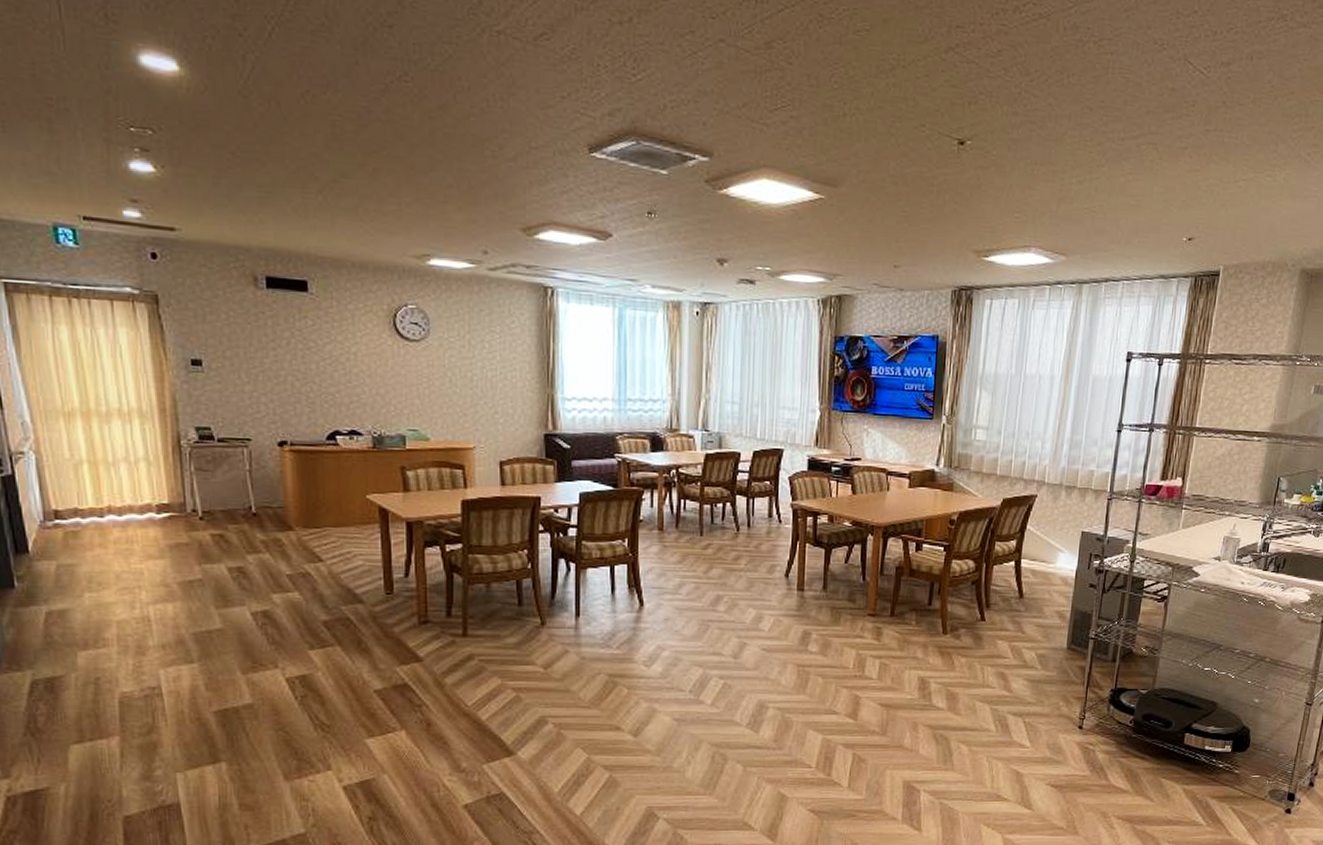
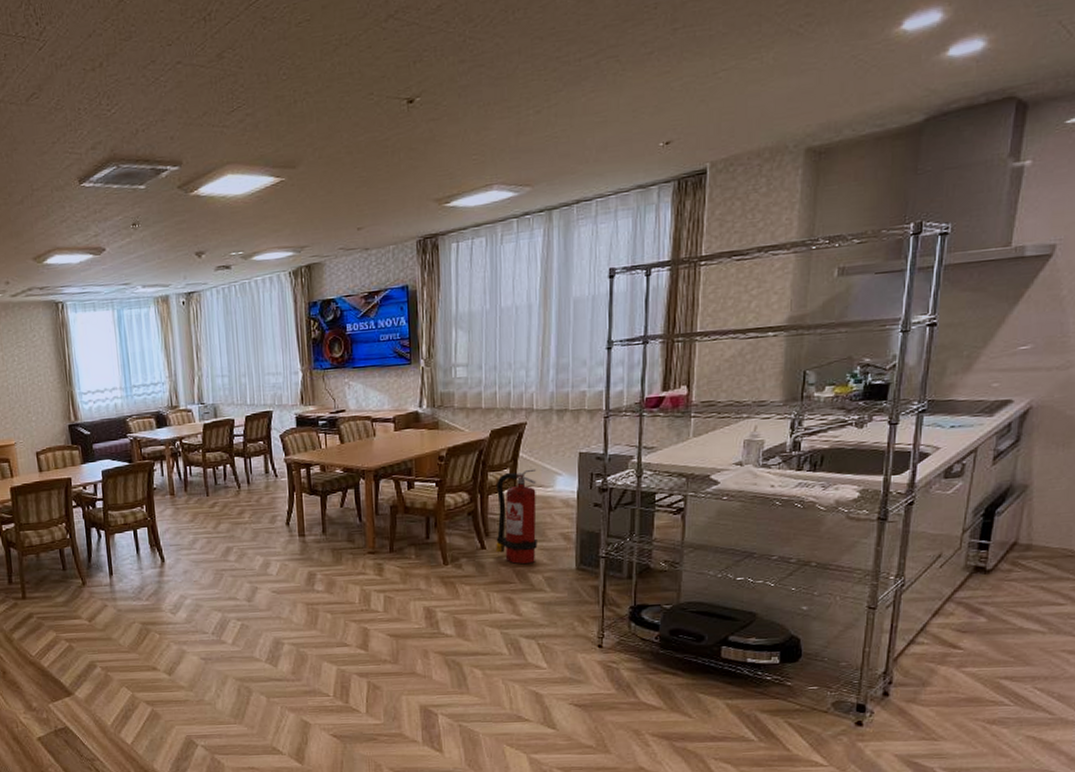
fire extinguisher: none [995,543,1042,640] -> present [496,469,538,565]

